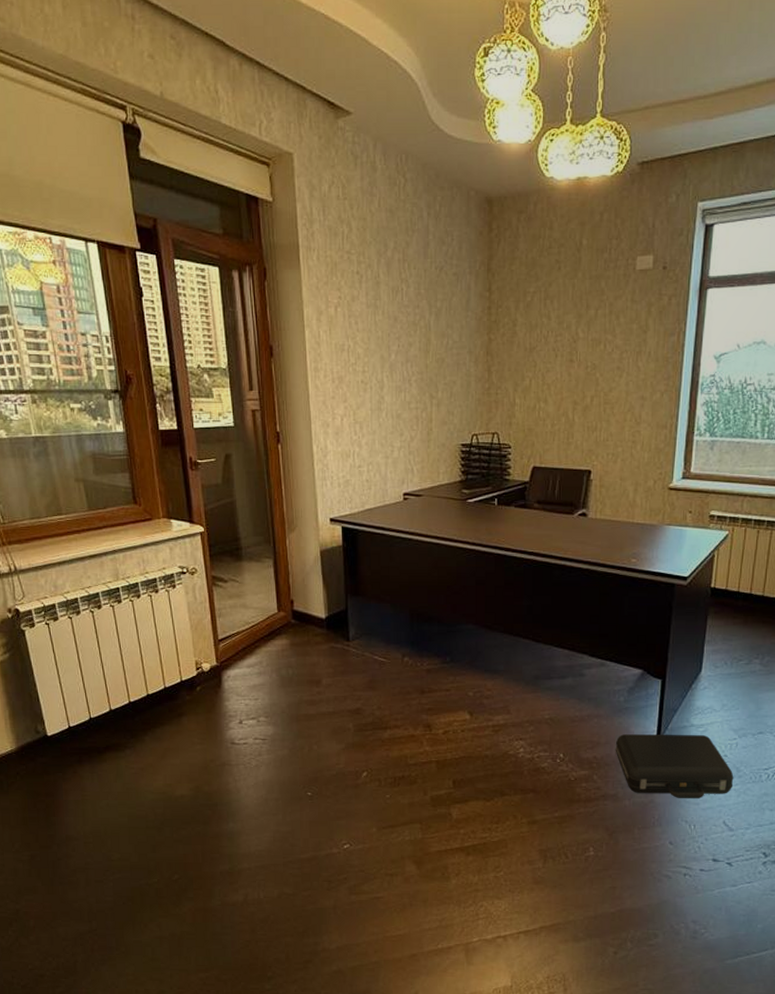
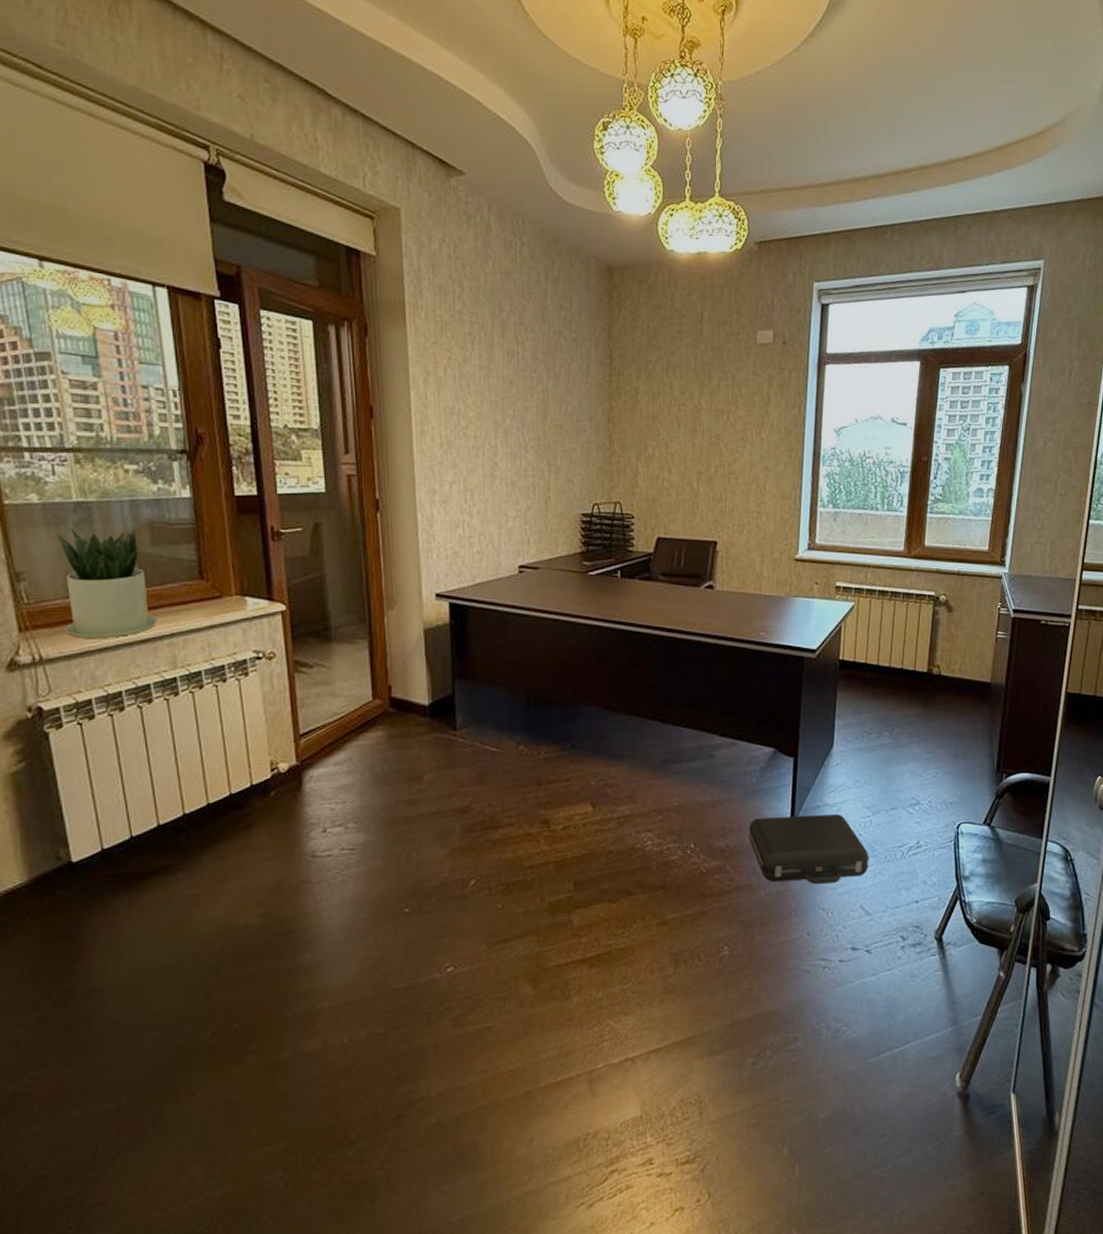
planter: none [21,460,103,553] -> present [56,529,158,638]

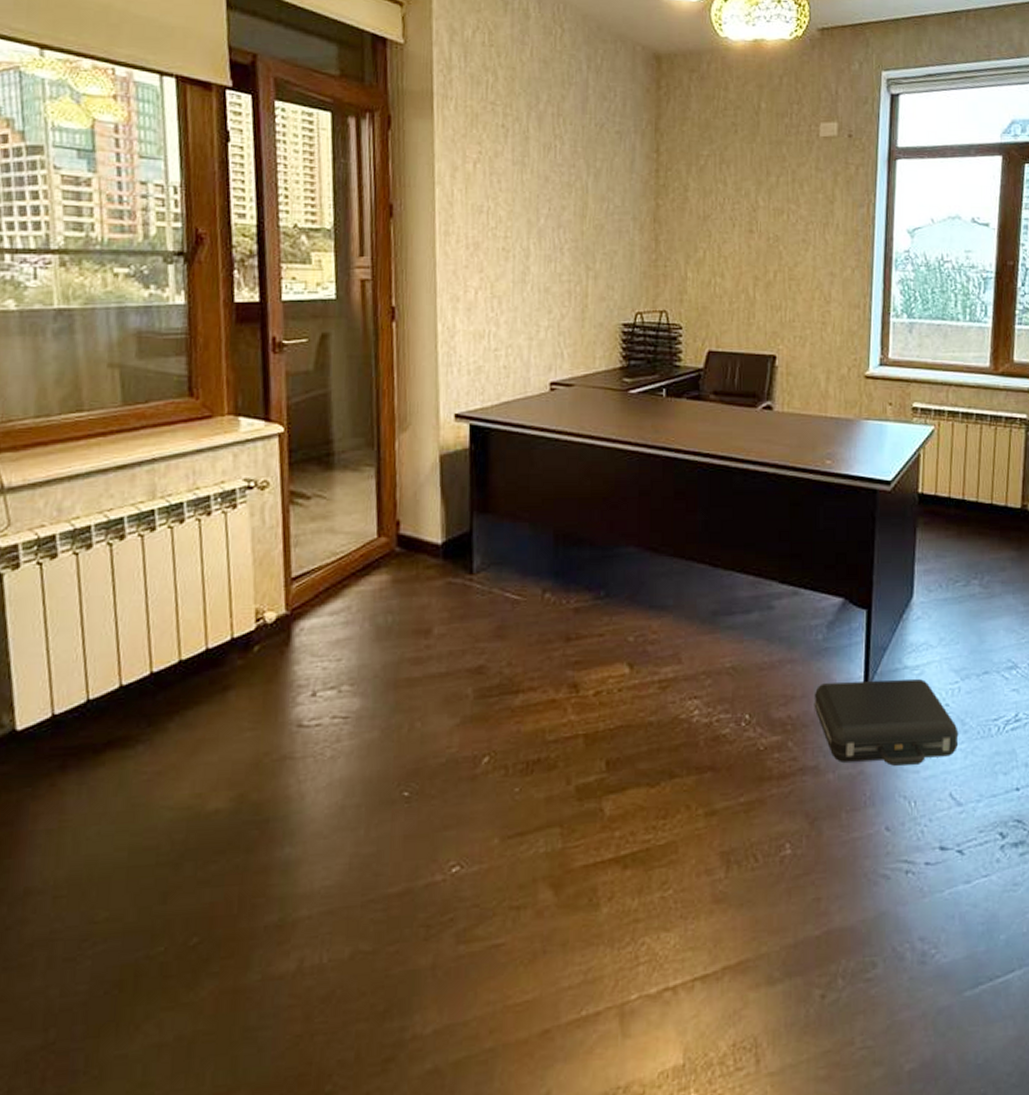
planter: present [56,529,158,638] -> none [32,339,139,464]

